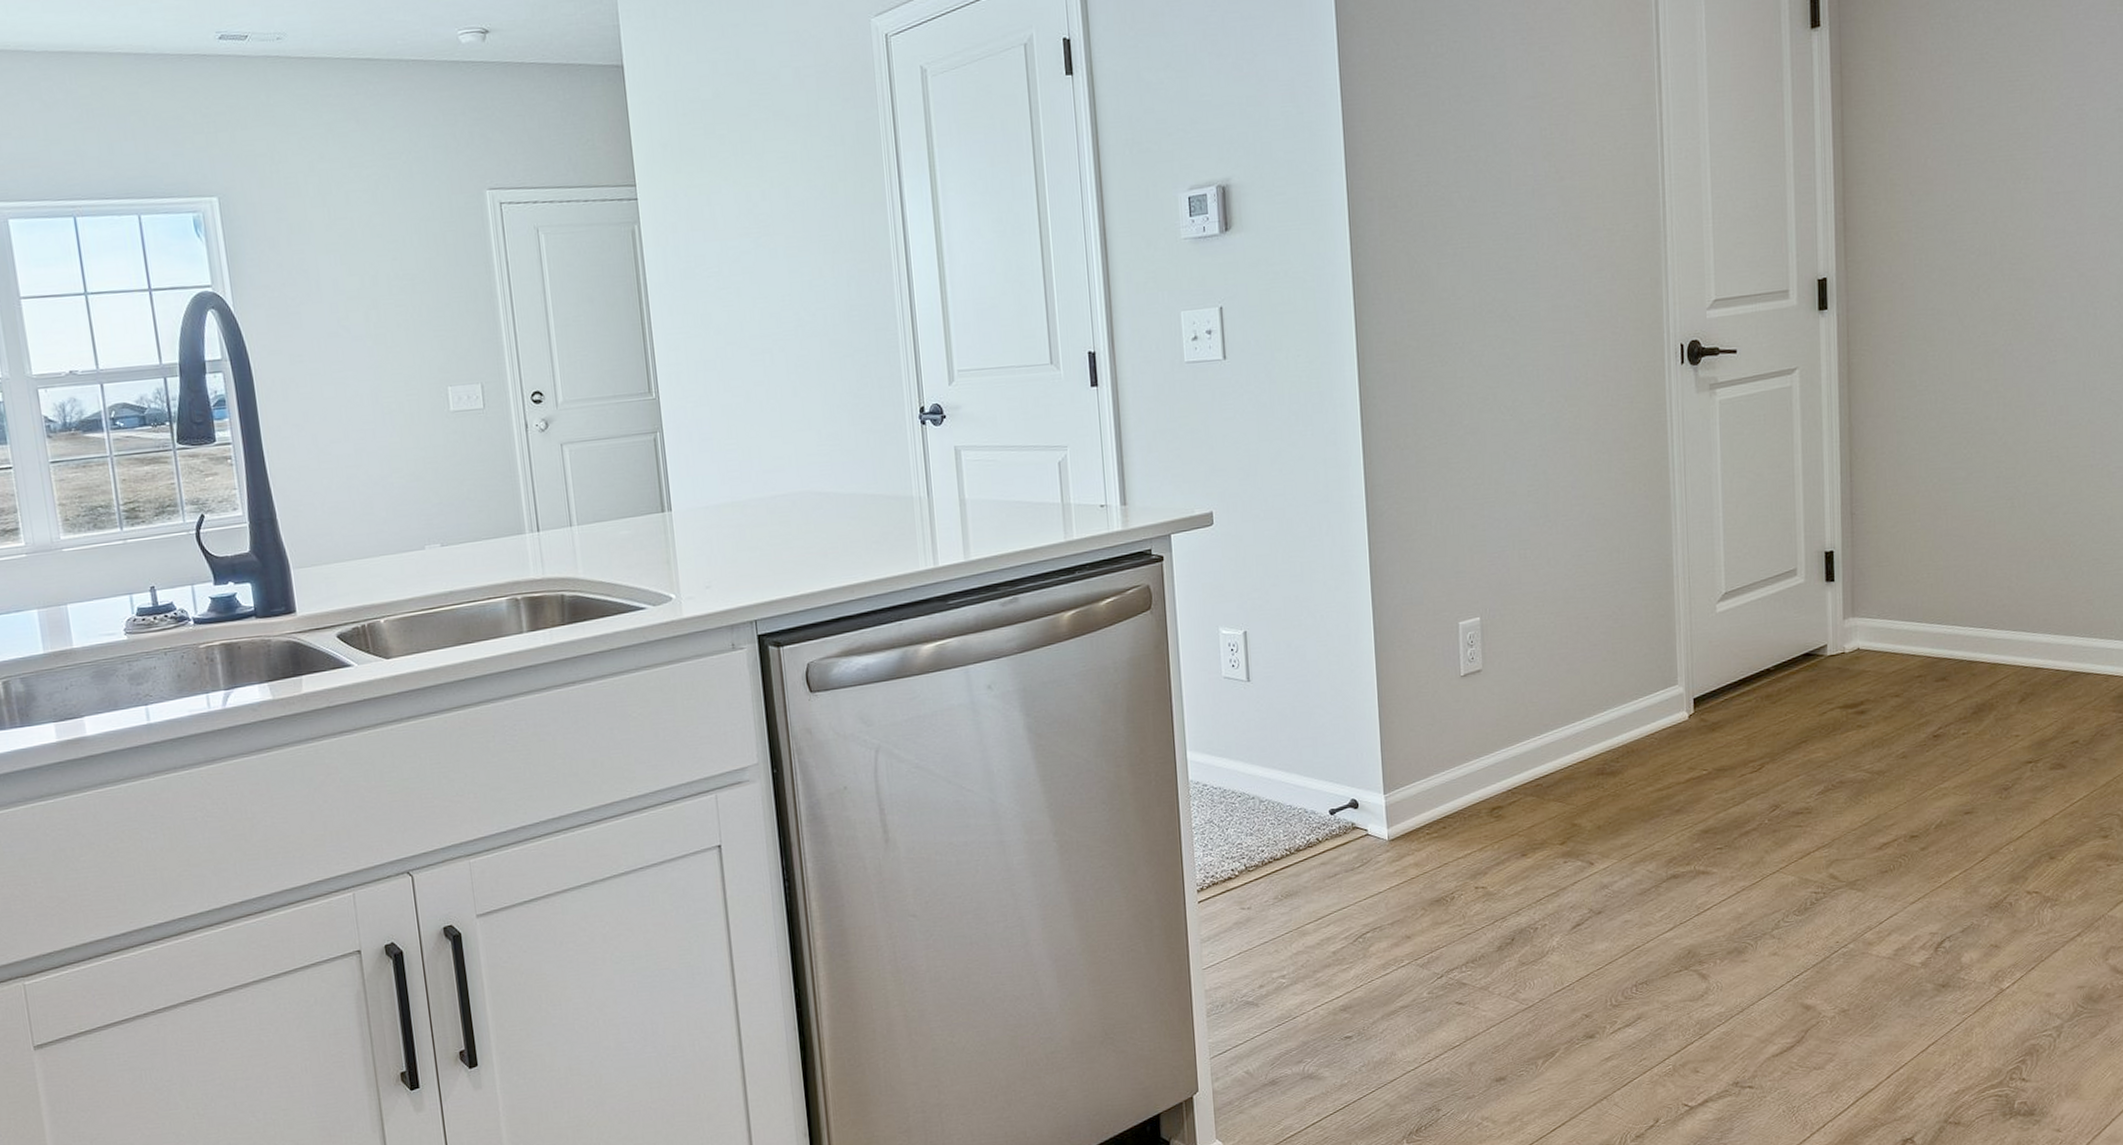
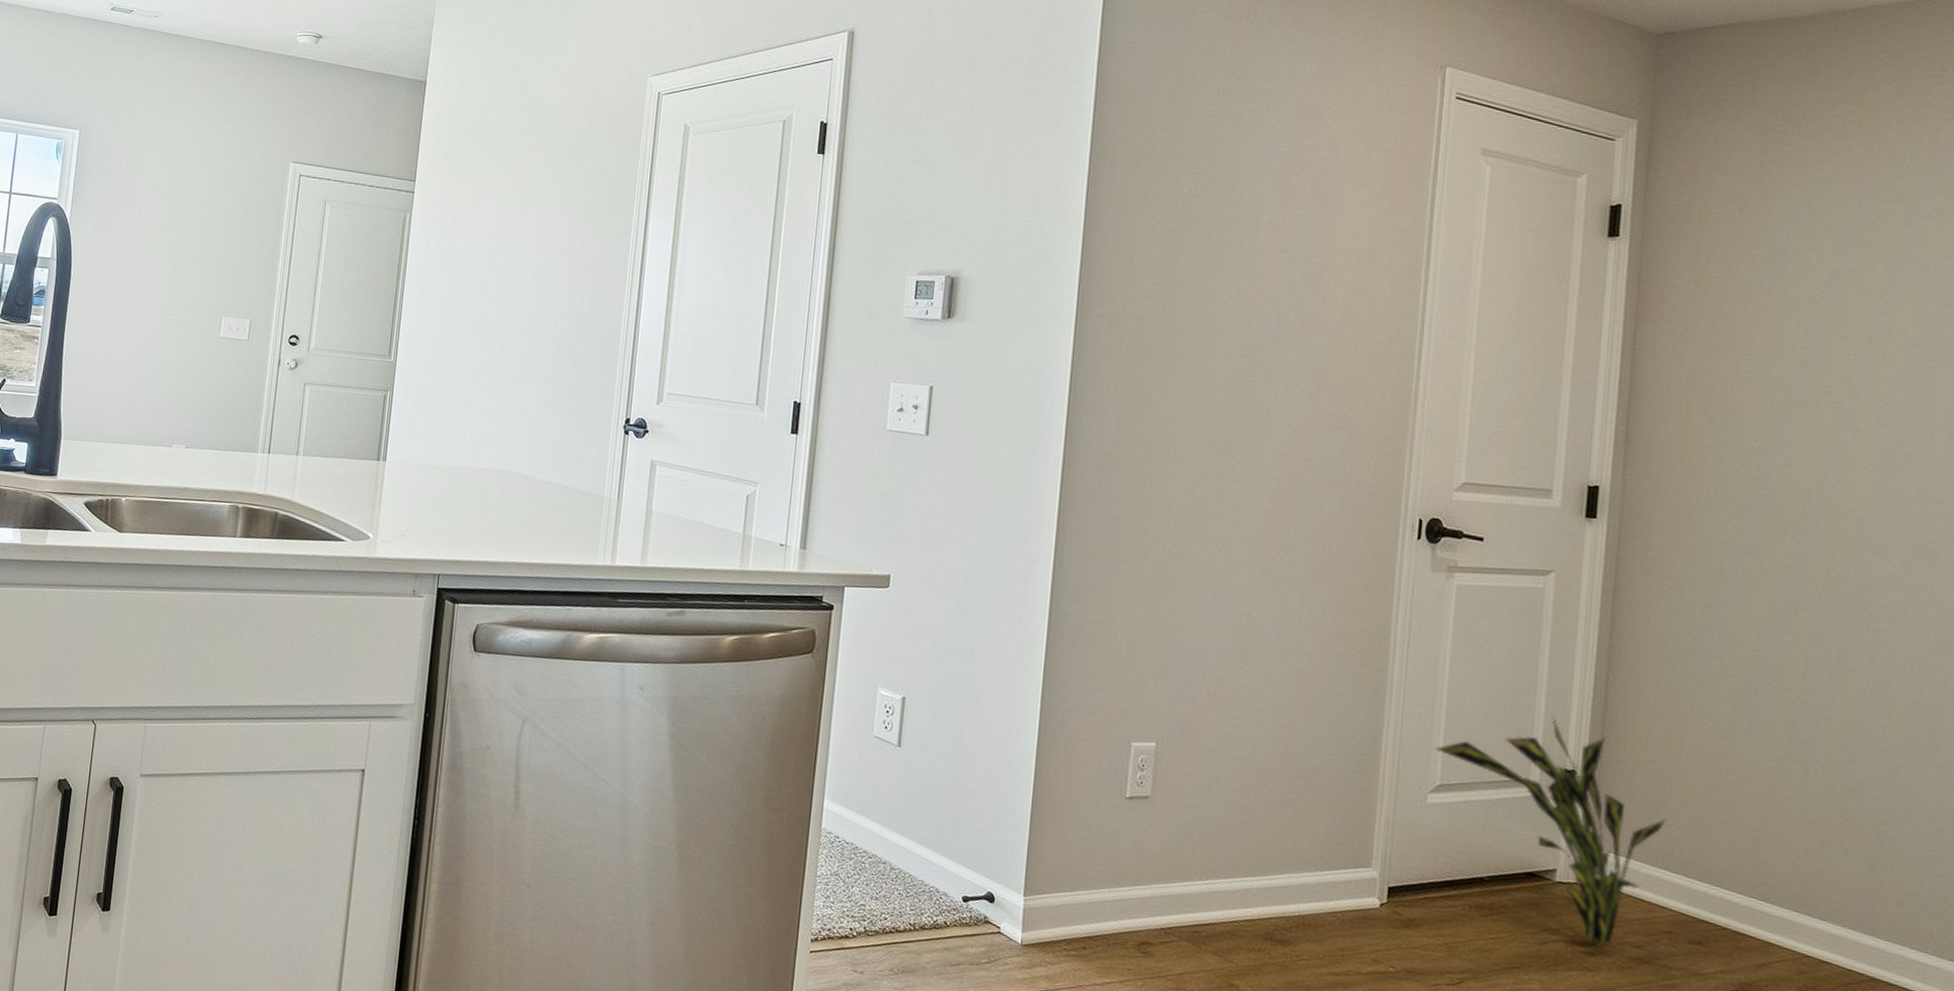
decorative plant: none [1718,504,1908,707] -> present [1435,715,1666,949]

